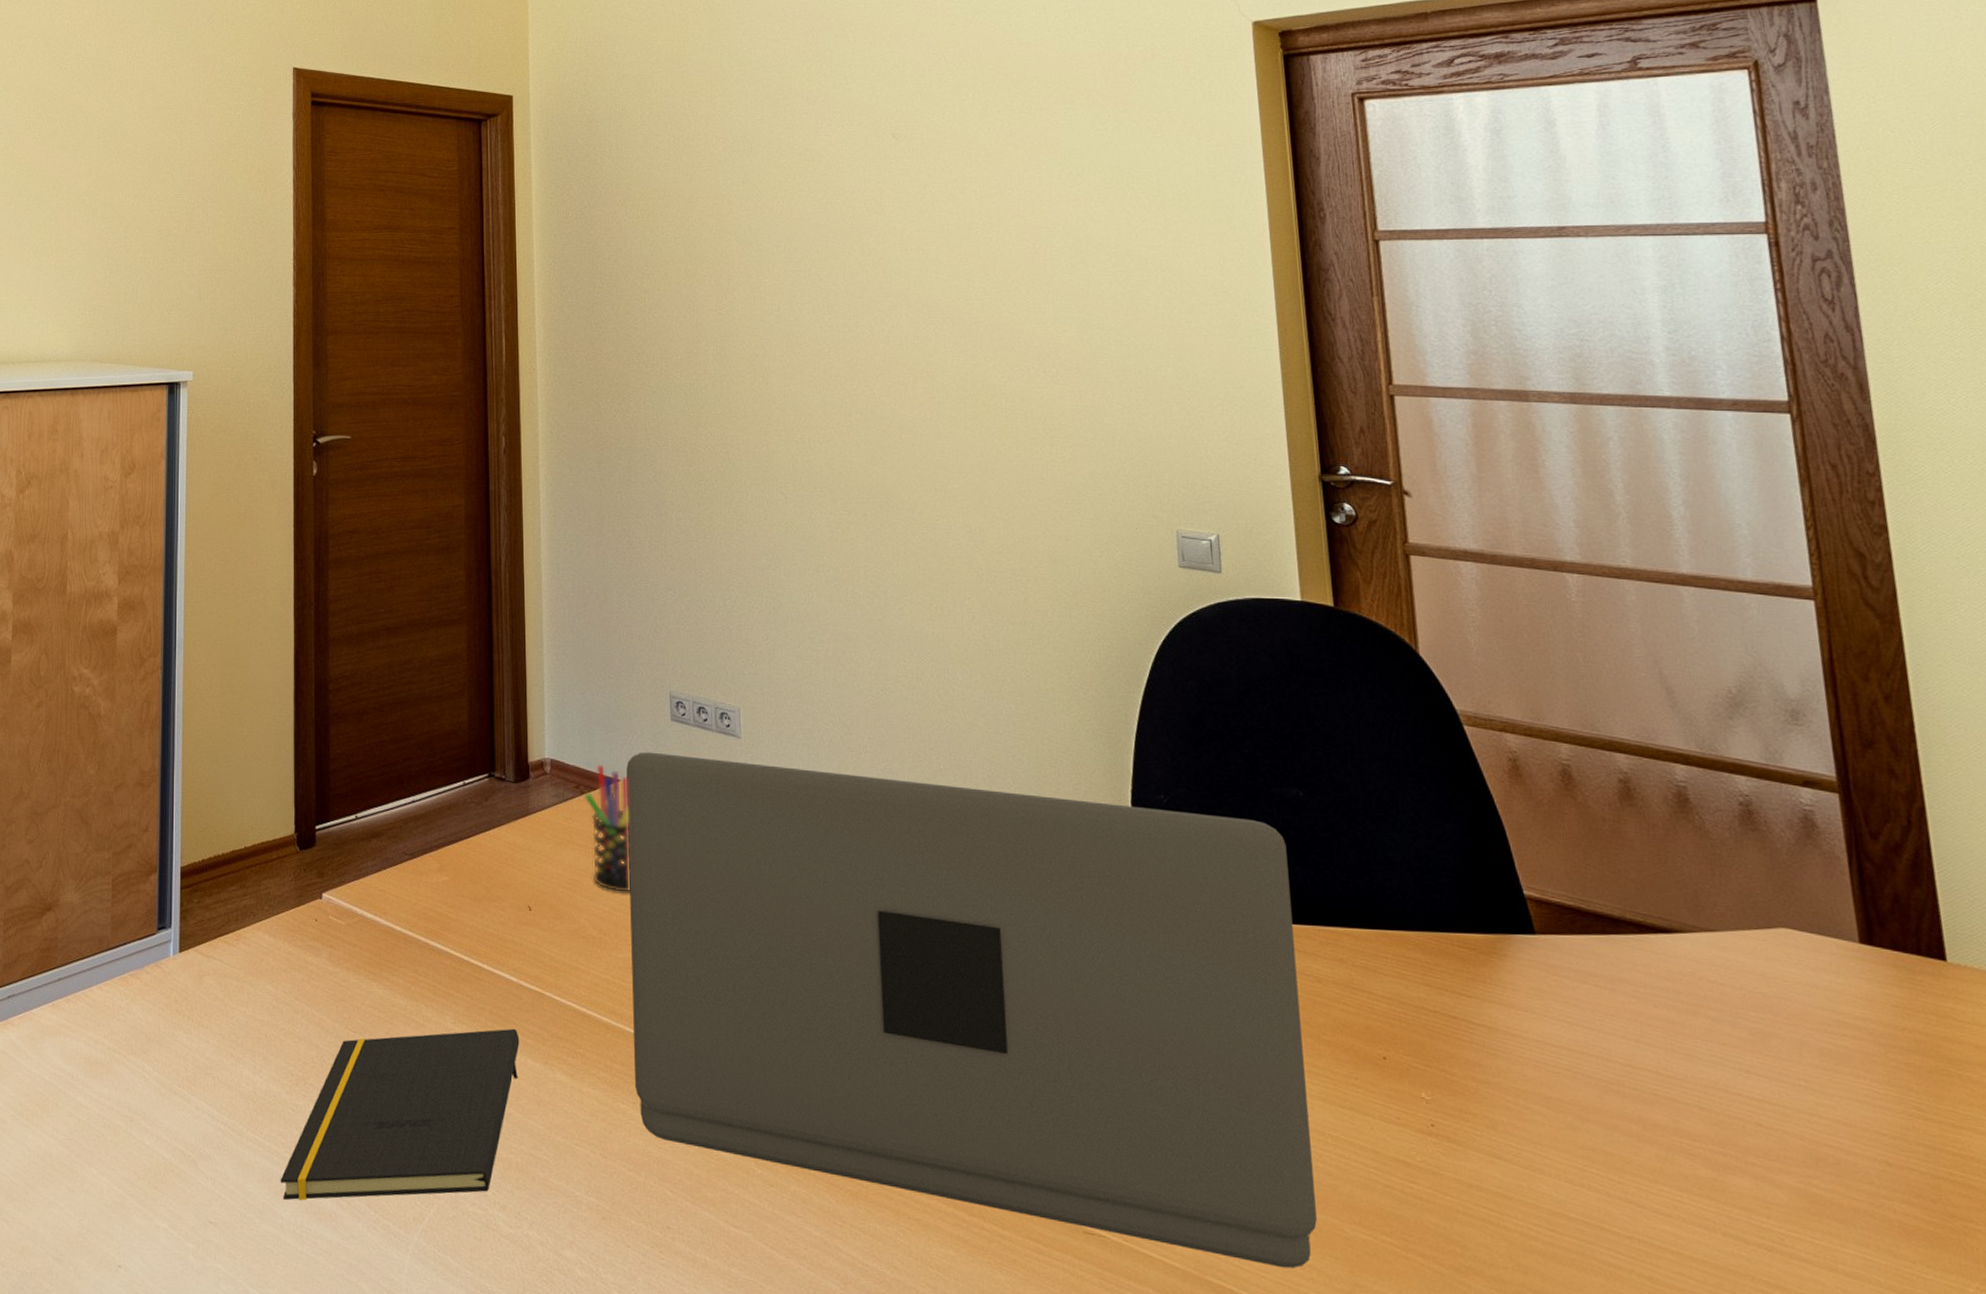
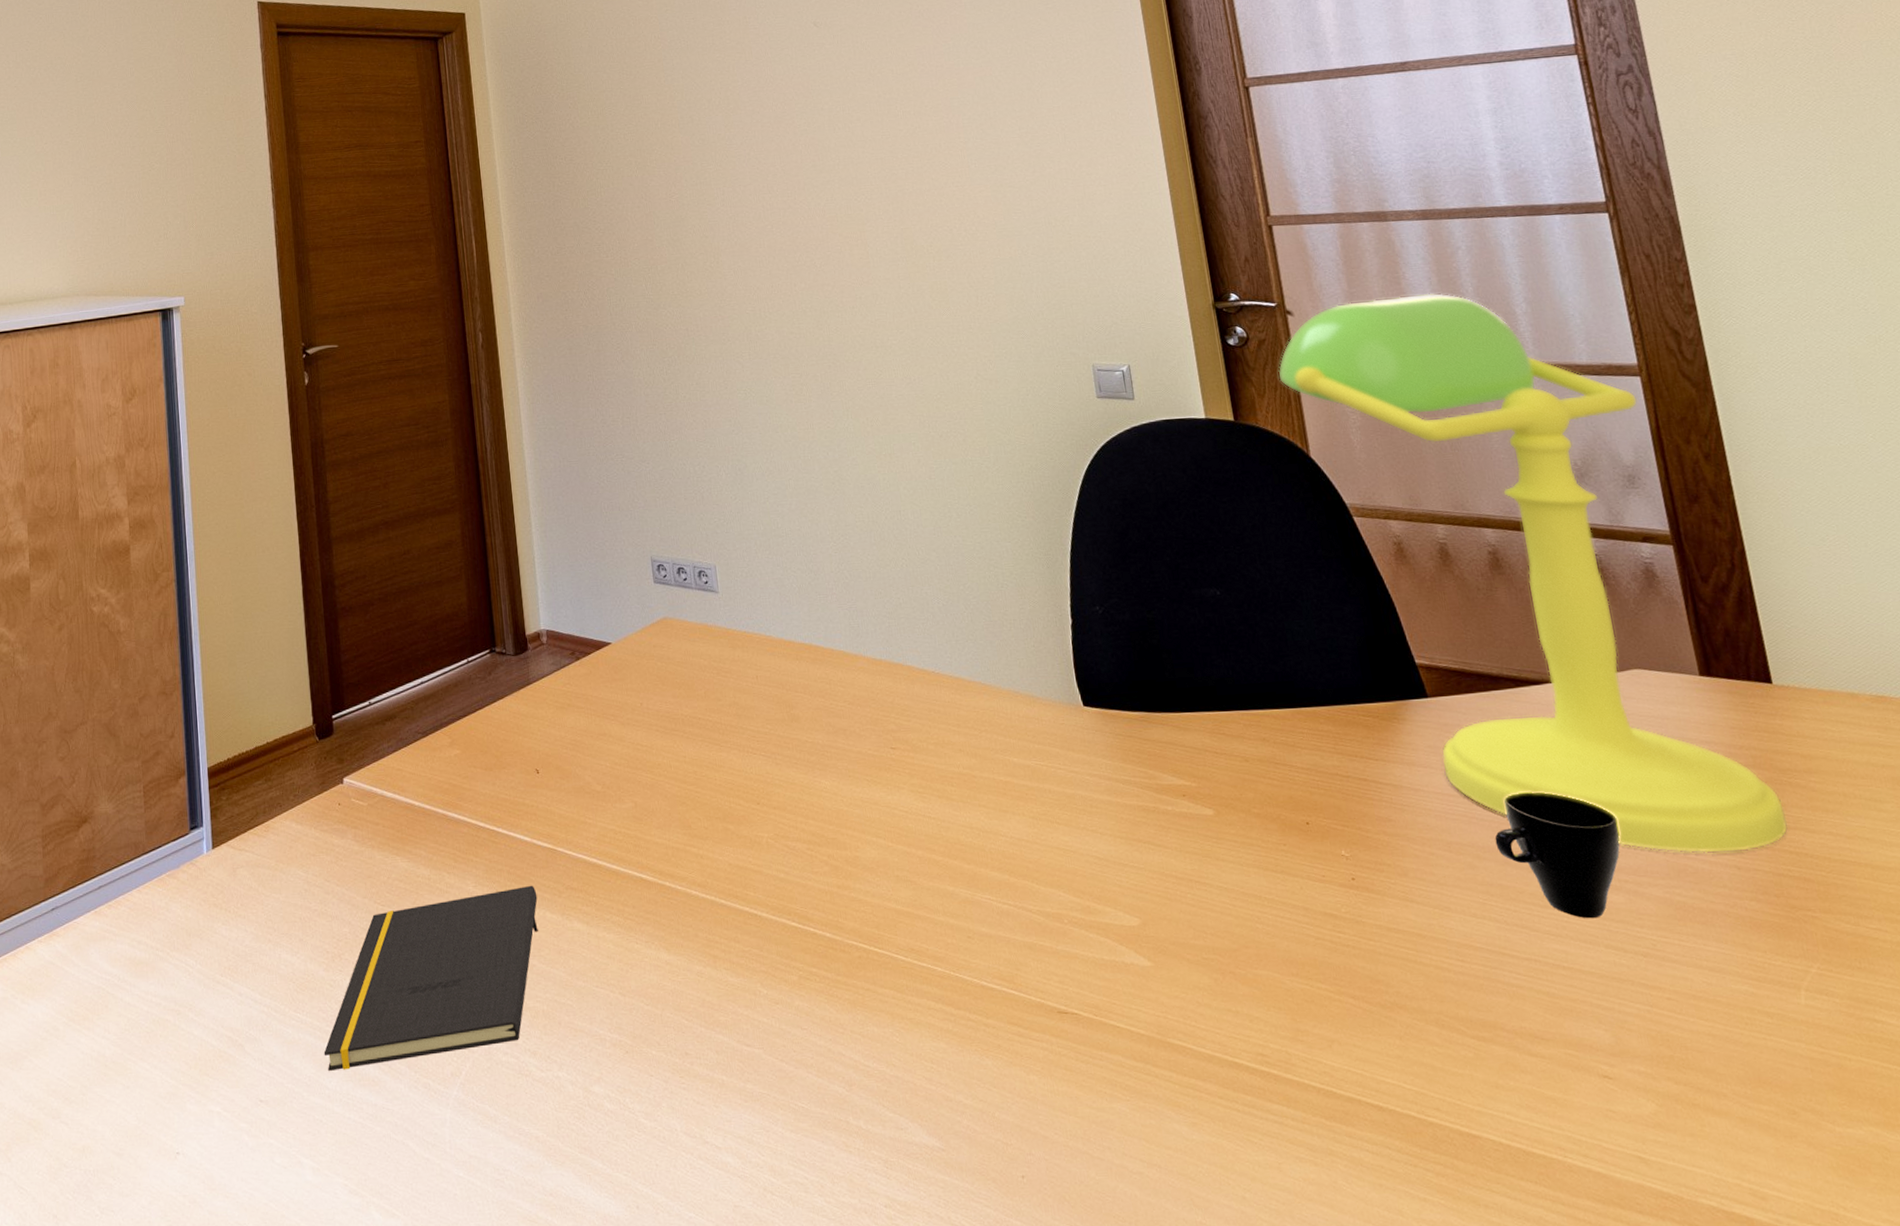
pen holder: present [584,764,631,892] -> none [580,630,629,748]
laptop: present [626,752,1317,1269] -> none [616,614,1261,1023]
desk lamp: none [1388,485,1952,1146] -> present [1278,293,1788,853]
cup: none [1601,1051,1750,1202] -> present [1495,792,1620,919]

